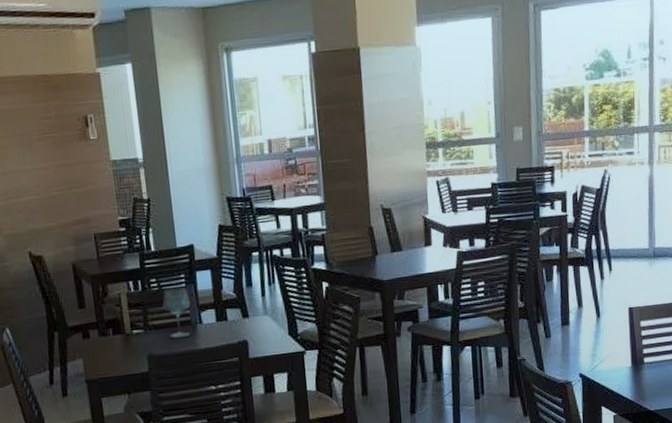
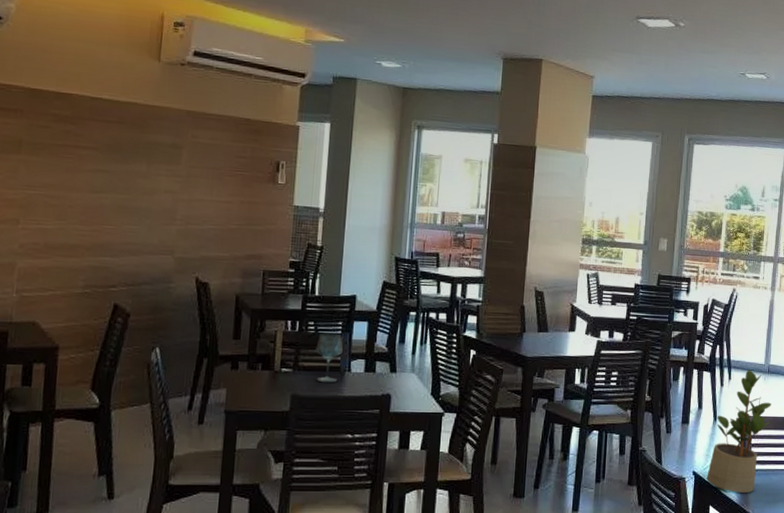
potted plant: none [595,256,662,390] -> present [707,369,772,494]

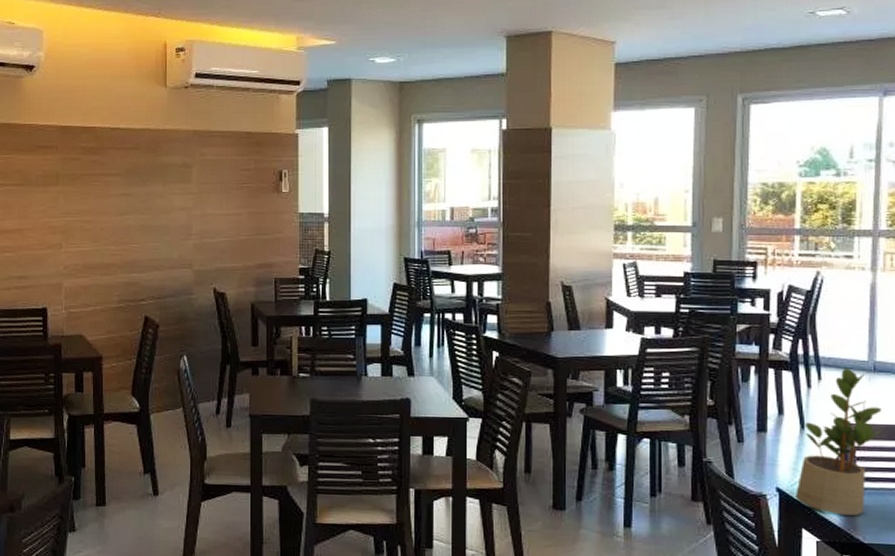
wine glass: present [316,333,343,383] -> none [331,337,357,388]

